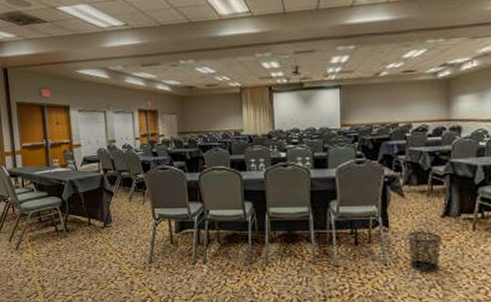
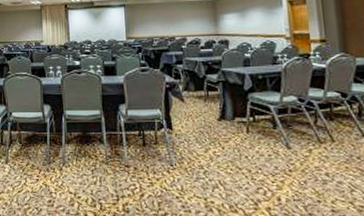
waste bin: present [407,232,443,272] -> none [189,134,221,172]

